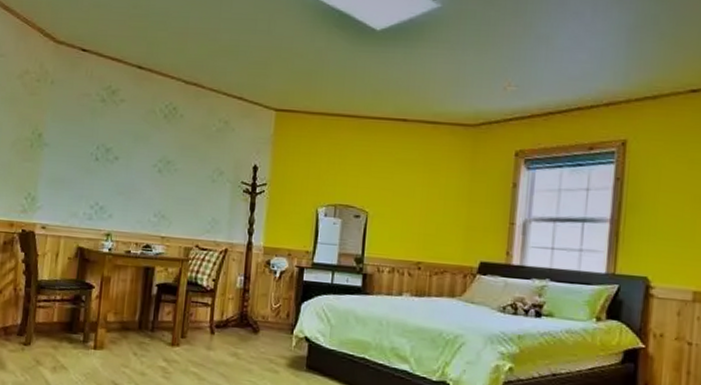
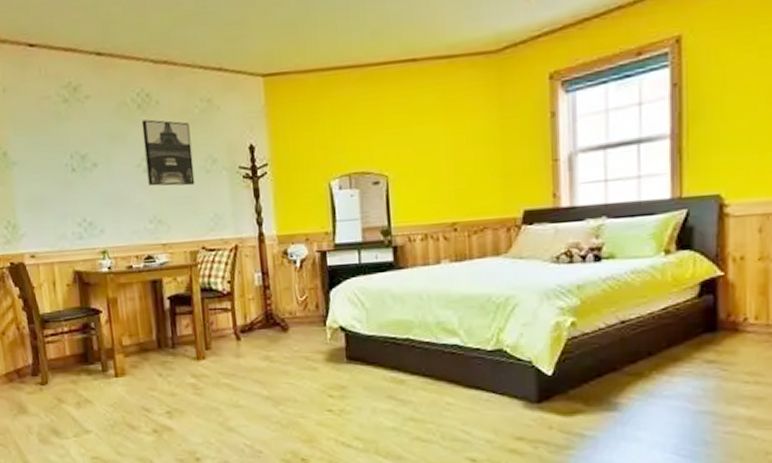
wall art: none [160,128,205,191] -> present [141,119,195,187]

